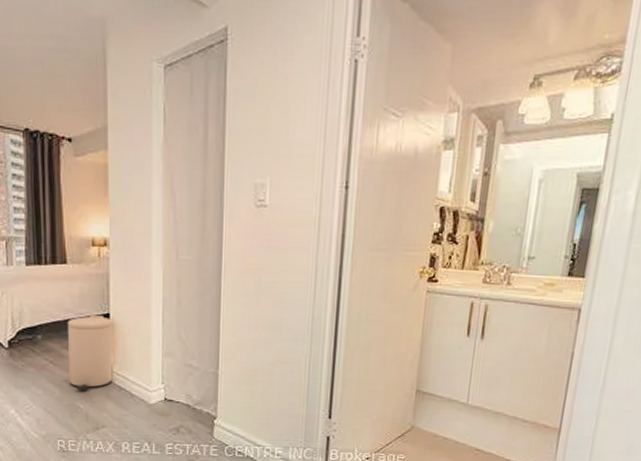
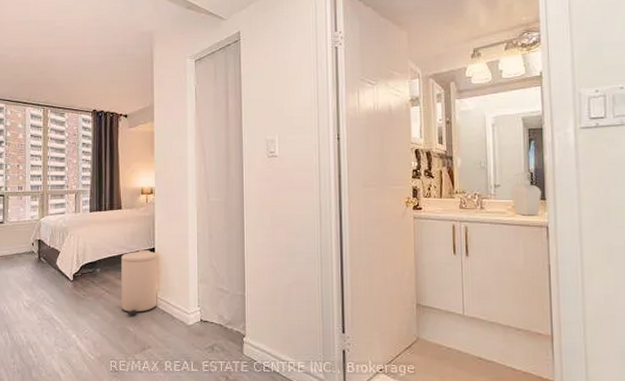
soap bottle: none [545,242,583,296] -> present [511,172,542,216]

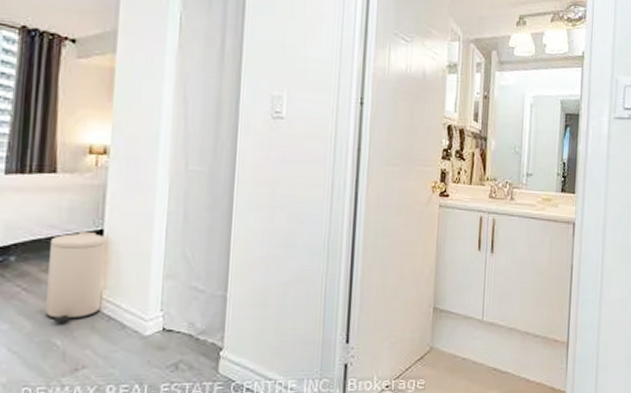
soap bottle: present [511,172,542,216] -> none [542,161,573,210]

